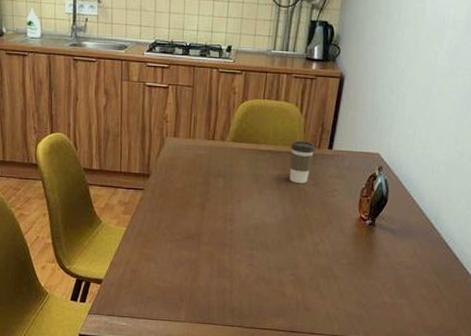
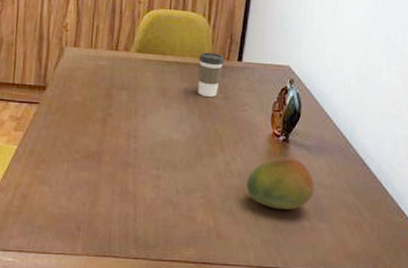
fruit: none [333,240,398,287] -> present [246,157,314,209]

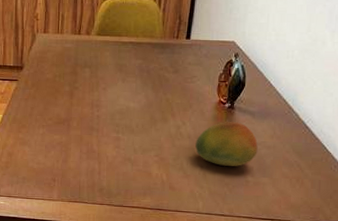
coffee cup: present [198,52,225,97] -> none [150,33,174,71]

